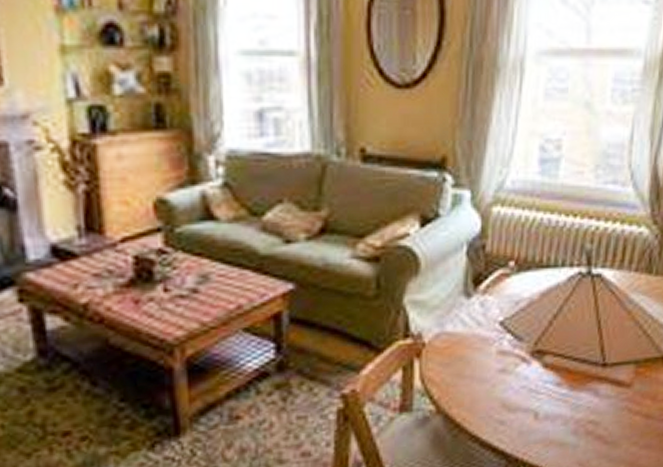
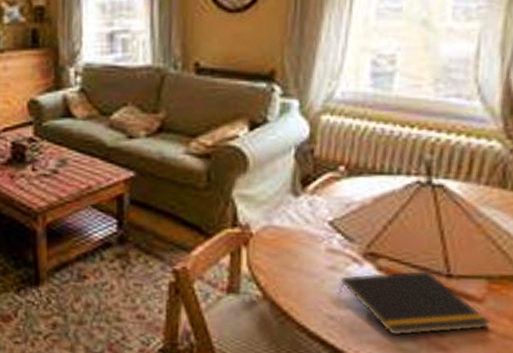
notepad: none [507,362,637,431] -> present [337,270,491,336]

